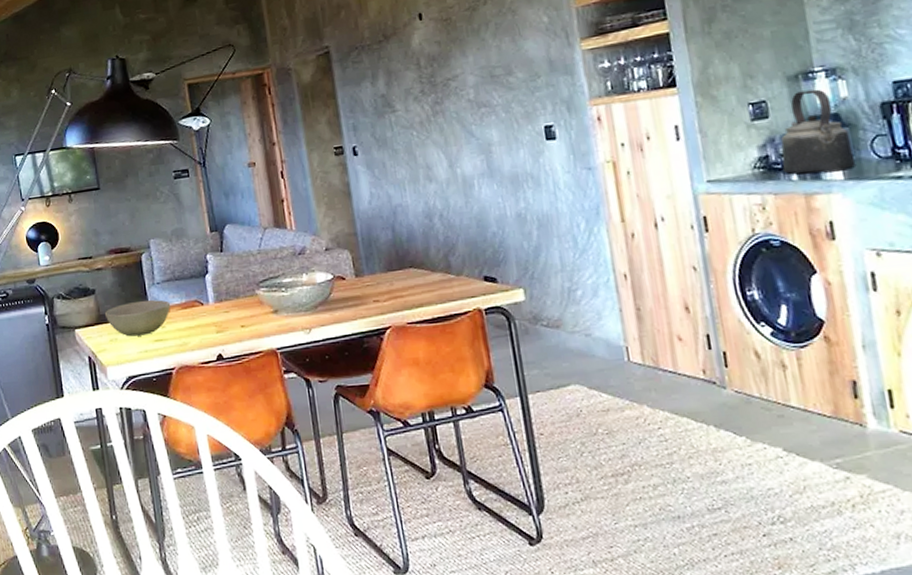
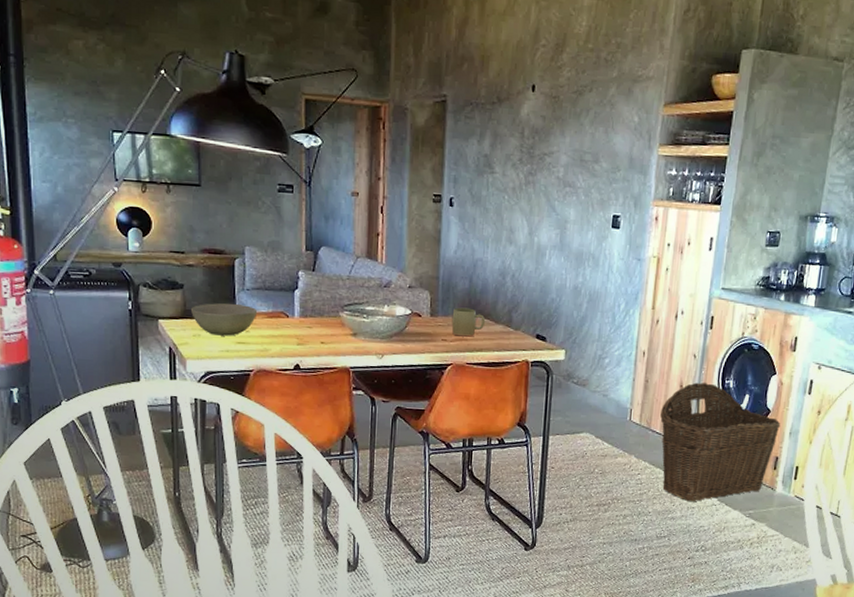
mug: none [379,260,420,294] -> present [451,307,486,337]
wicker basket: none [667,298,847,457] -> present [660,382,781,502]
kettle: present [781,89,855,175] -> none [776,230,828,300]

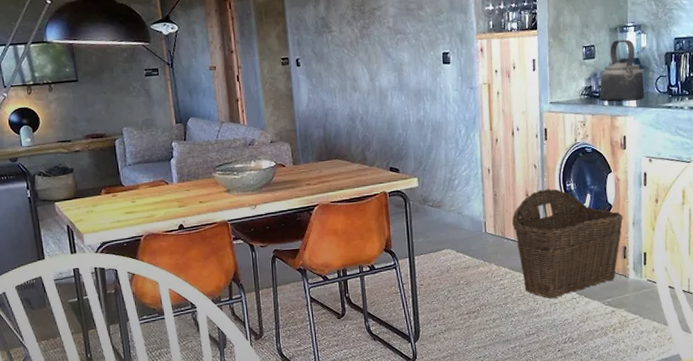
bowl: present [191,303,258,336] -> none [82,178,141,209]
mug: present [451,307,486,337] -> none [312,152,343,179]
kettle: none [776,230,828,300] -> present [599,39,644,102]

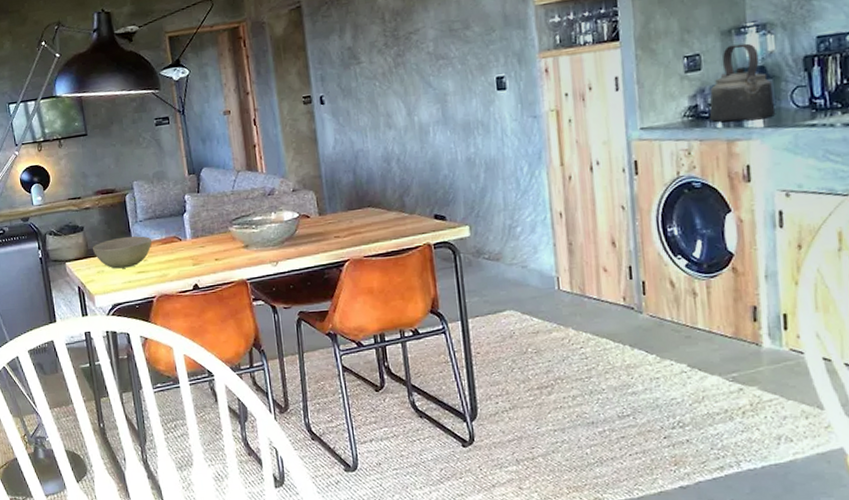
bowl: none [82,178,141,209] -> present [93,236,152,269]
wicker basket: present [512,188,623,299] -> none [594,234,751,372]

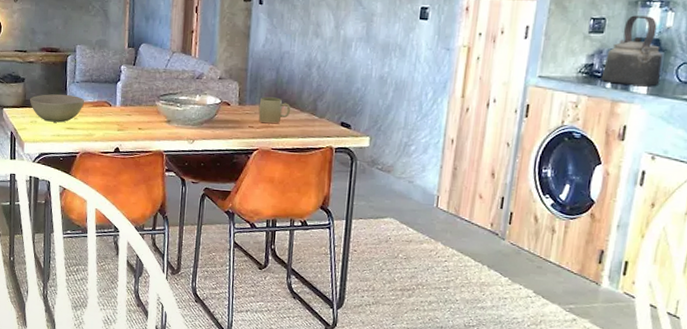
mug: none [341,200,377,231] -> present [258,96,291,124]

